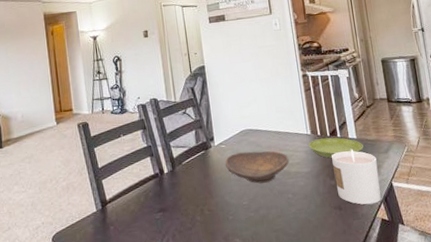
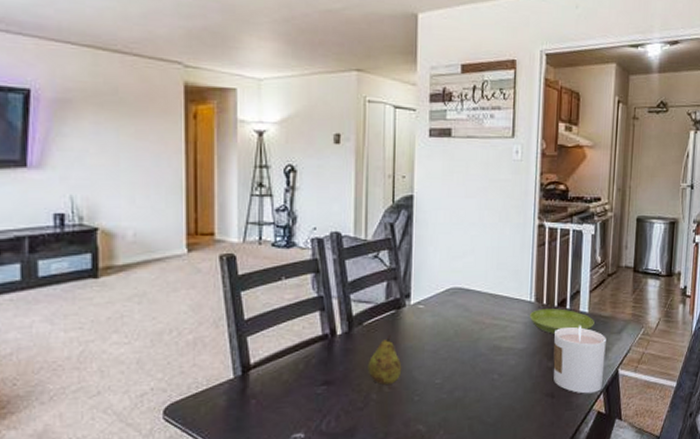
fruit: none [190,170,217,209] -> present [367,335,402,385]
decorative bowl: present [225,150,289,184] -> none [421,316,502,358]

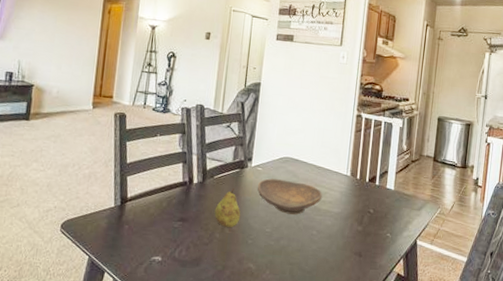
decorative bowl: none [421,316,502,358] -> present [257,178,322,215]
saucer: present [529,308,595,334] -> none [345,182,399,205]
candle: present [553,324,606,394] -> none [362,199,408,258]

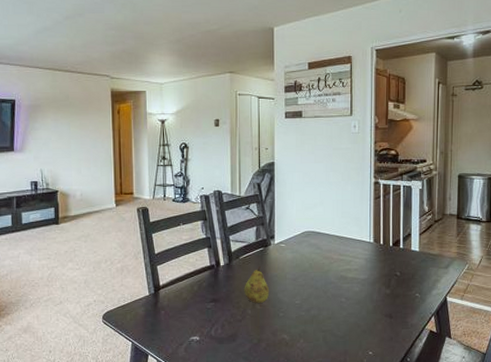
decorative bowl: present [257,178,322,215] -> none [283,253,347,285]

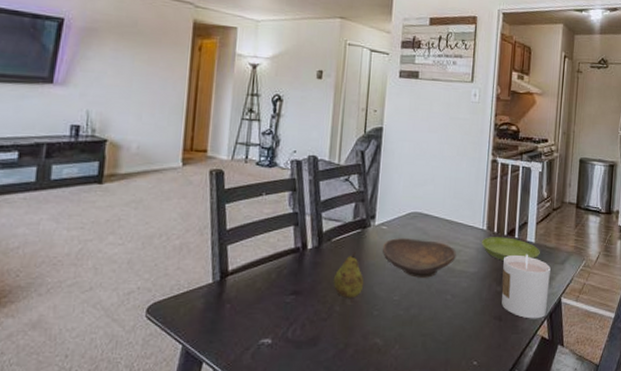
decorative bowl: none [283,253,347,285] -> present [383,238,456,278]
saucer: none [369,248,424,268] -> present [481,237,540,261]
candle: none [390,260,435,316] -> present [501,253,551,319]

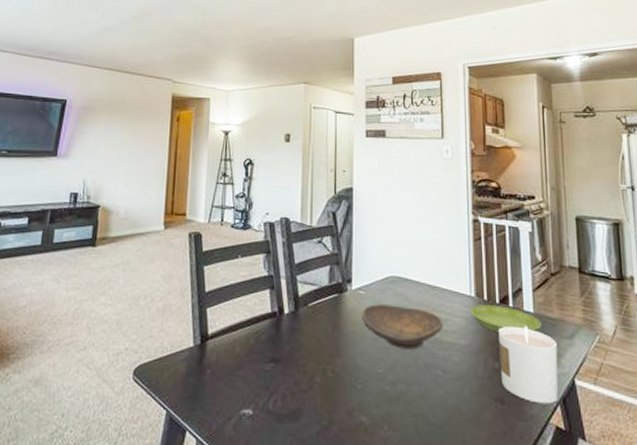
fruit: present [333,252,364,298] -> none [312,318,345,369]

